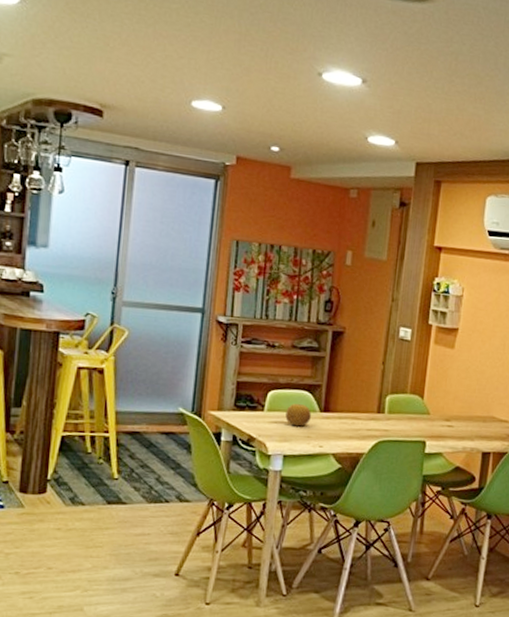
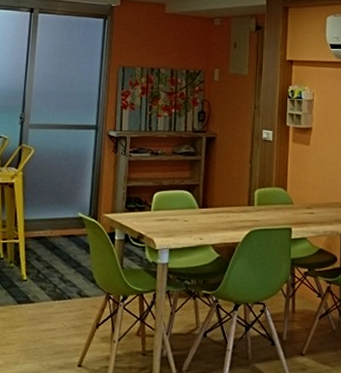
fruit: present [285,404,311,427] -> none [170,203,191,222]

